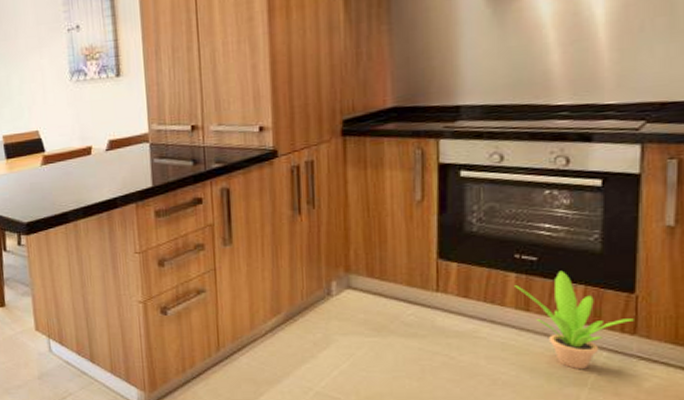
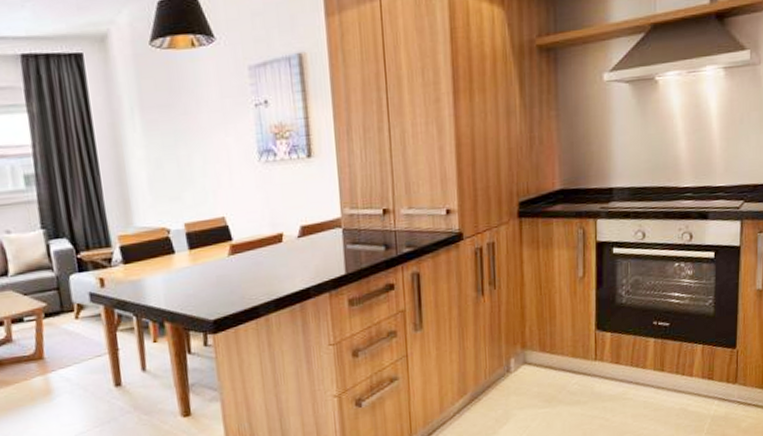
potted plant: present [515,270,634,370] -> none [653,333,735,419]

